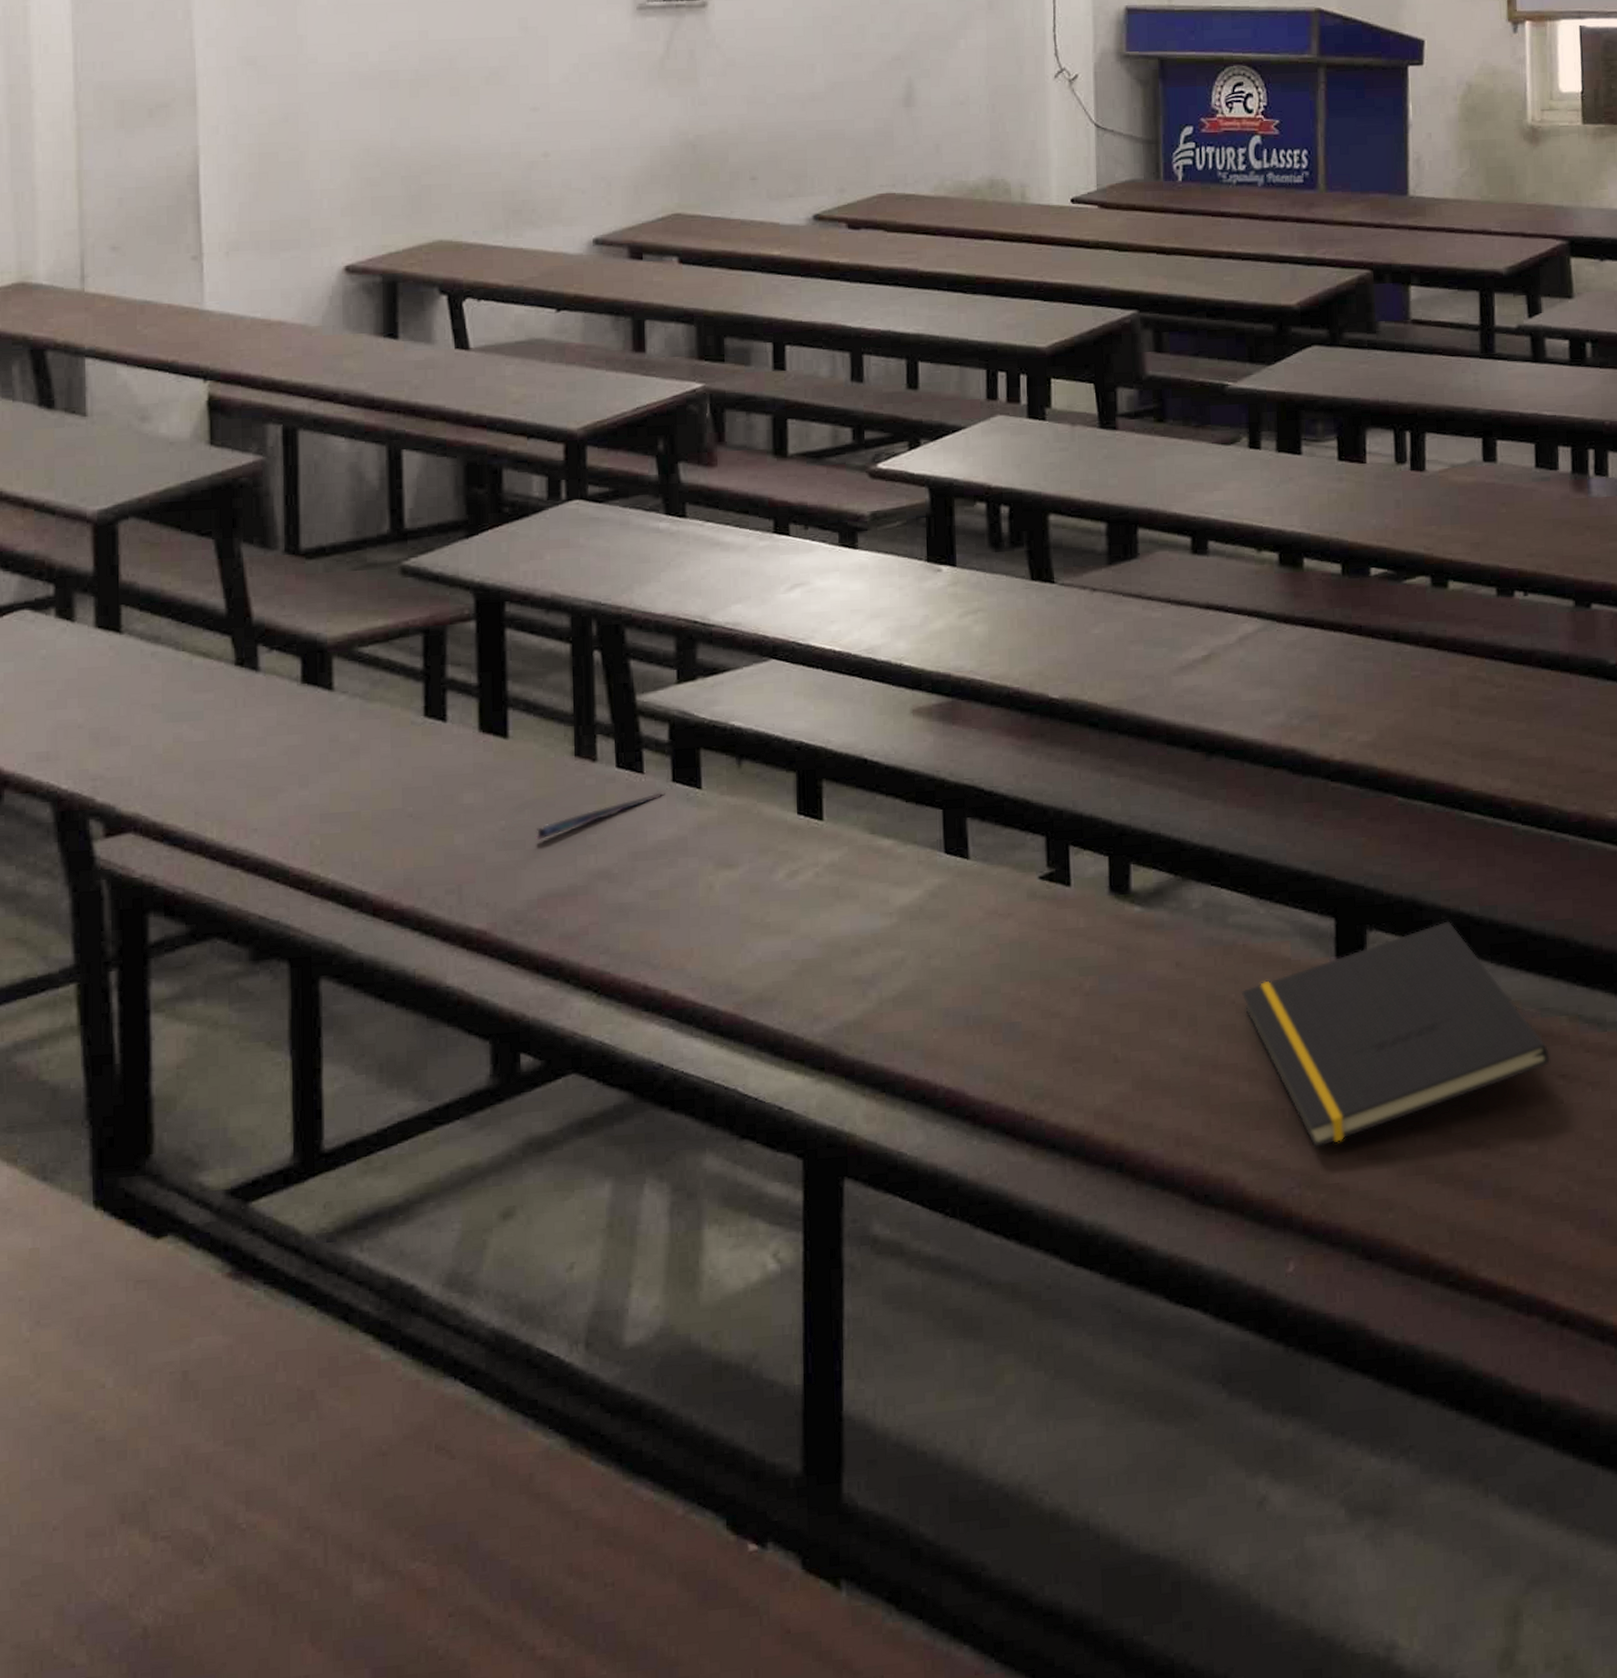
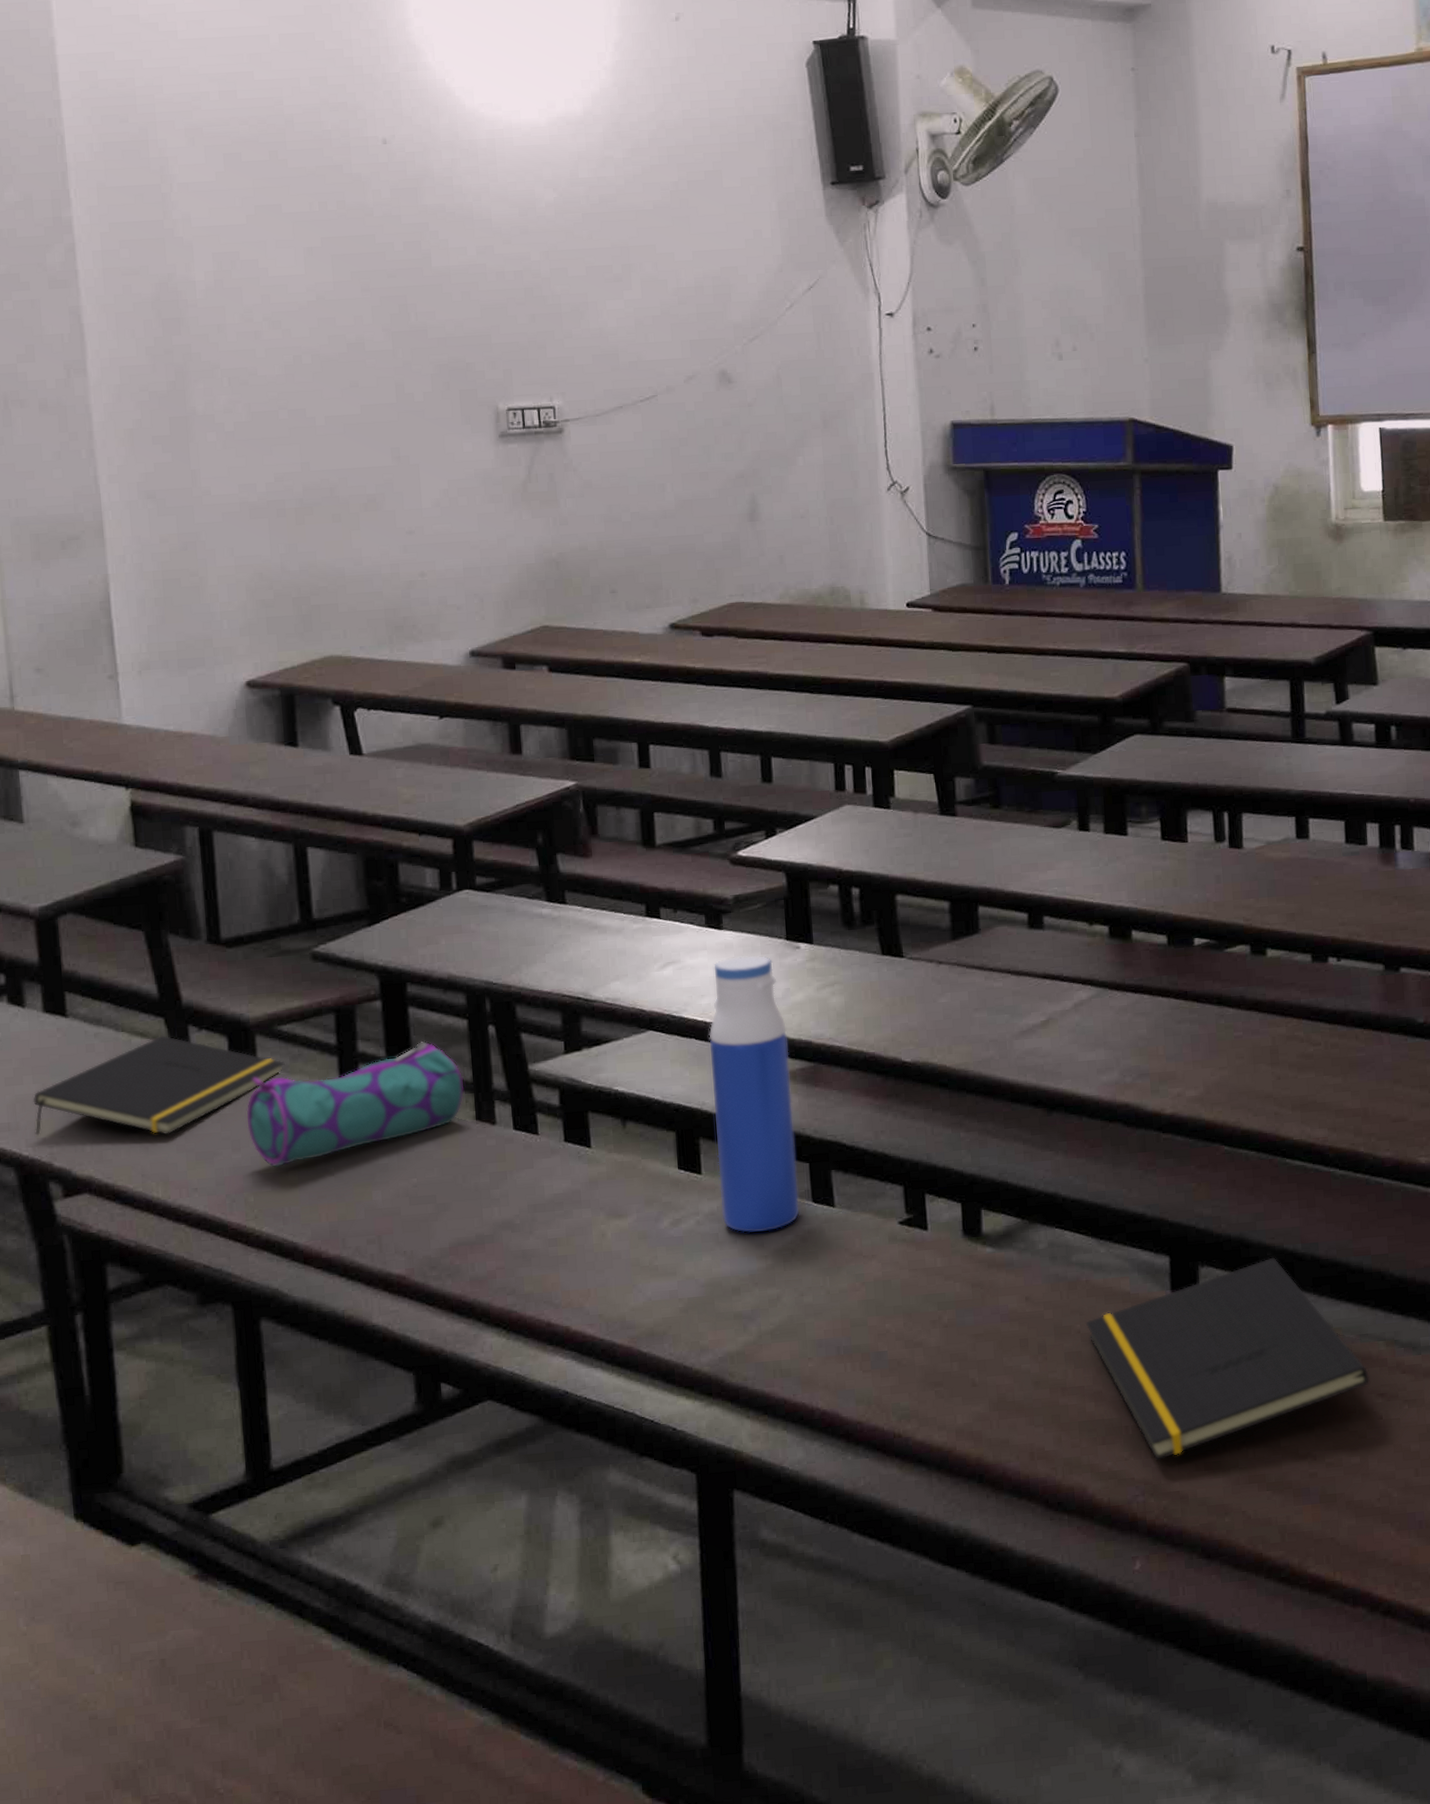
notepad: none [77,656,364,768] -> present [33,1035,285,1136]
pencil case: none [317,666,563,806] -> present [246,1041,464,1167]
pen: present [536,792,665,841] -> none [444,1151,559,1196]
water bottle: none [837,578,930,887] -> present [708,955,800,1233]

